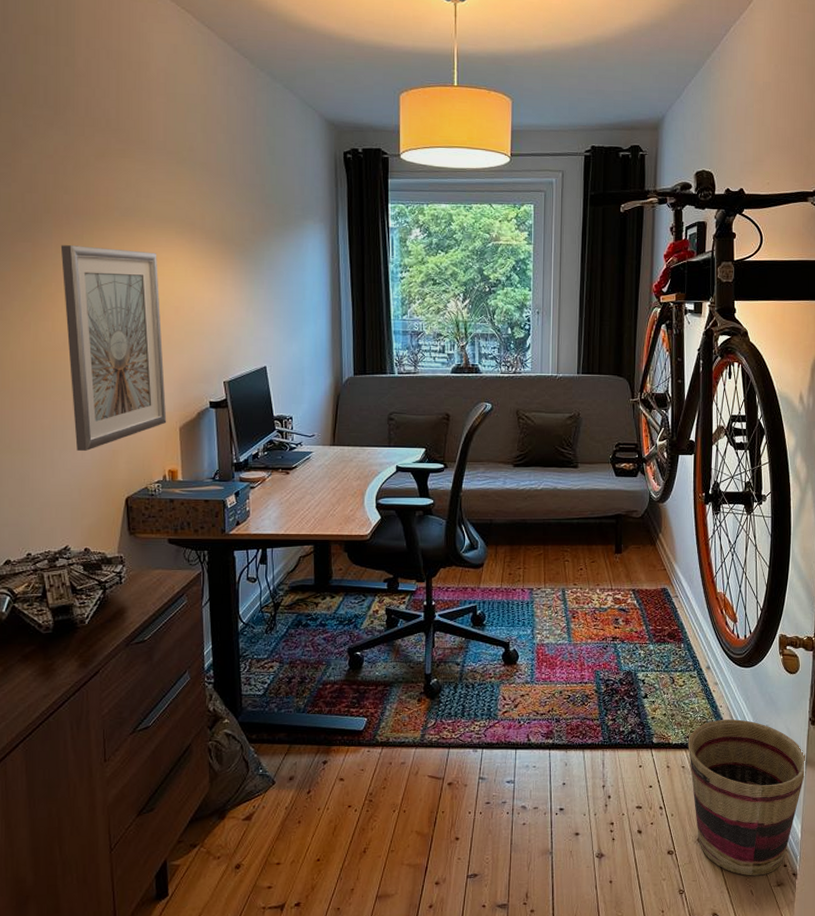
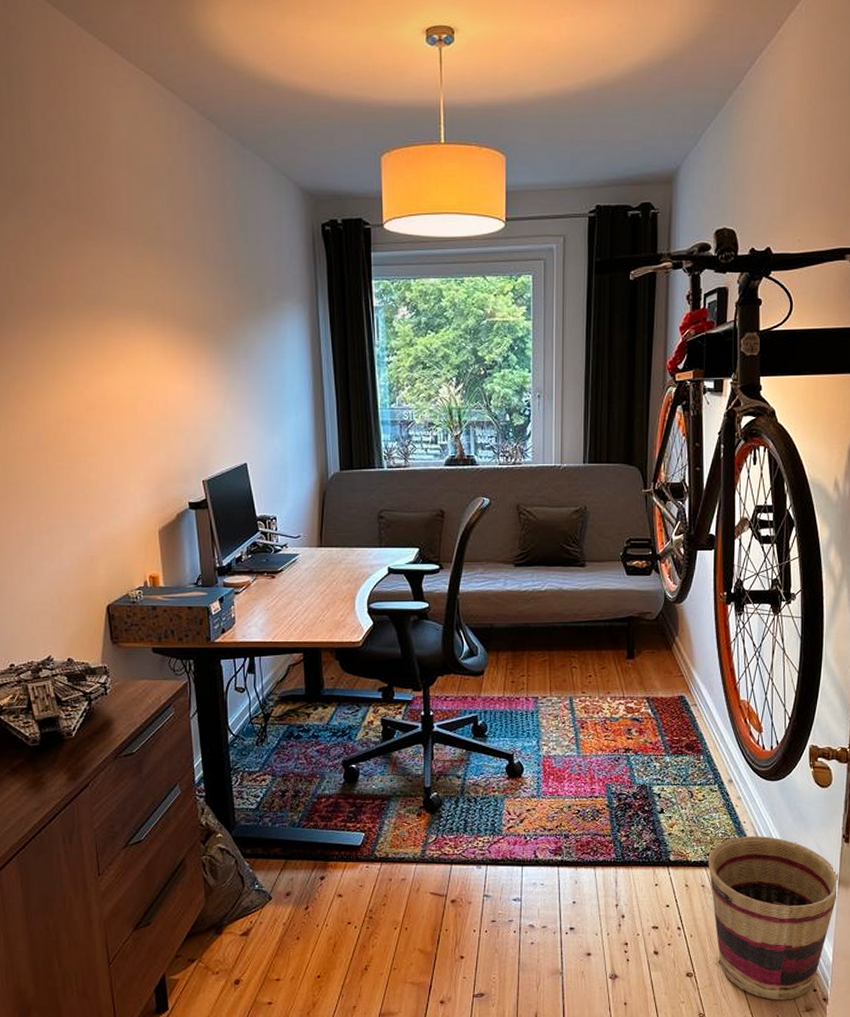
picture frame: present [60,245,167,451] -> none [26,338,145,557]

